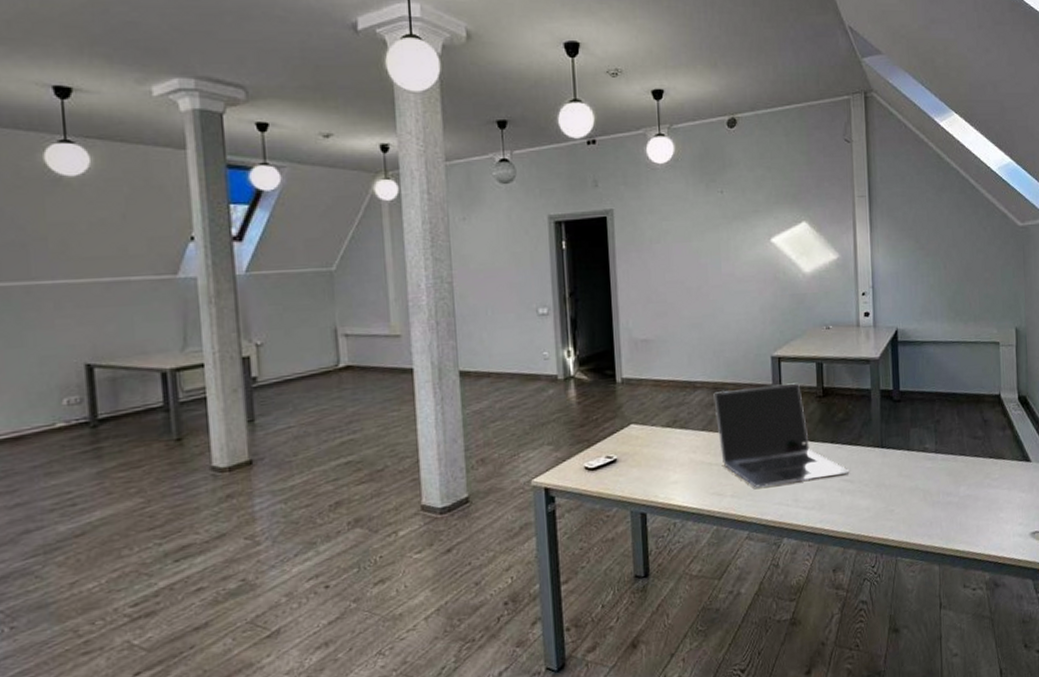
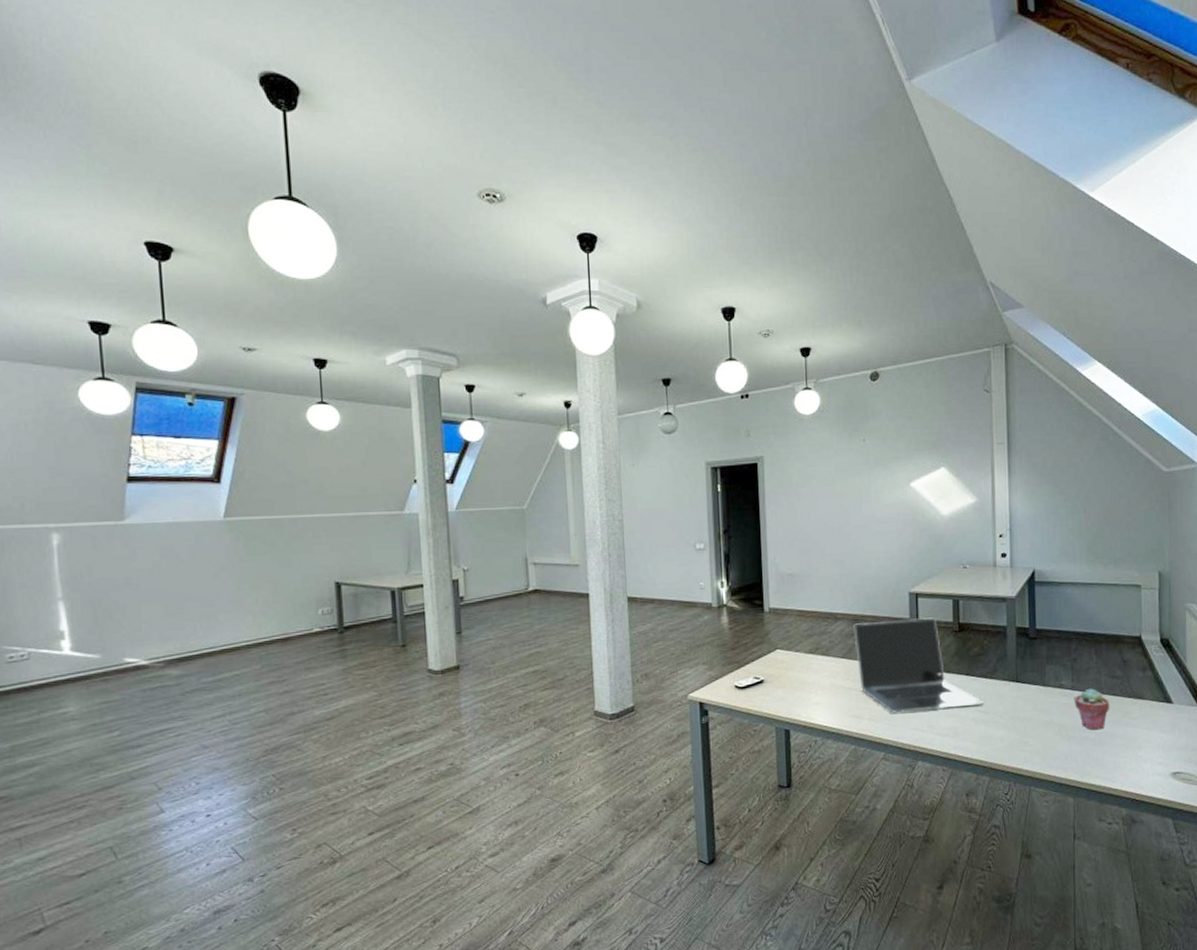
potted succulent: none [937,450,972,494] -> present [1074,688,1110,730]

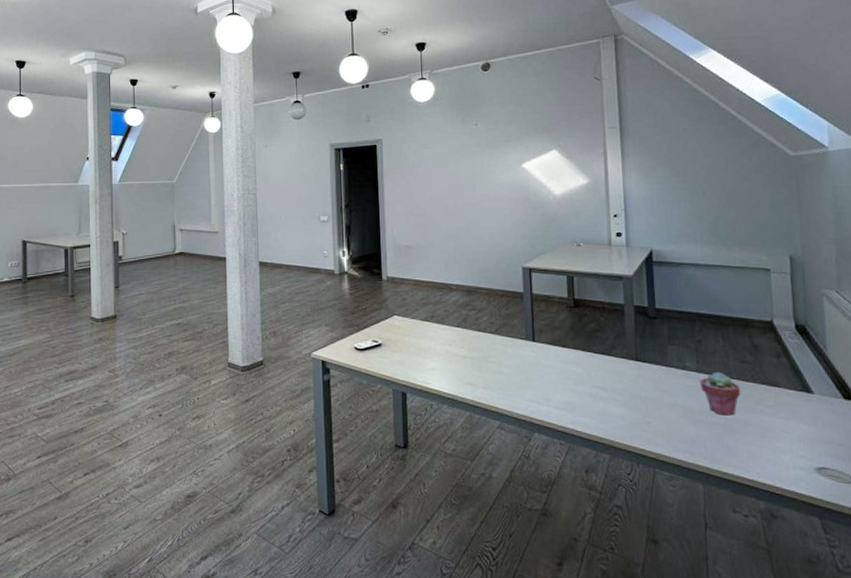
laptop: present [853,617,984,713] -> none [468,292,602,383]

